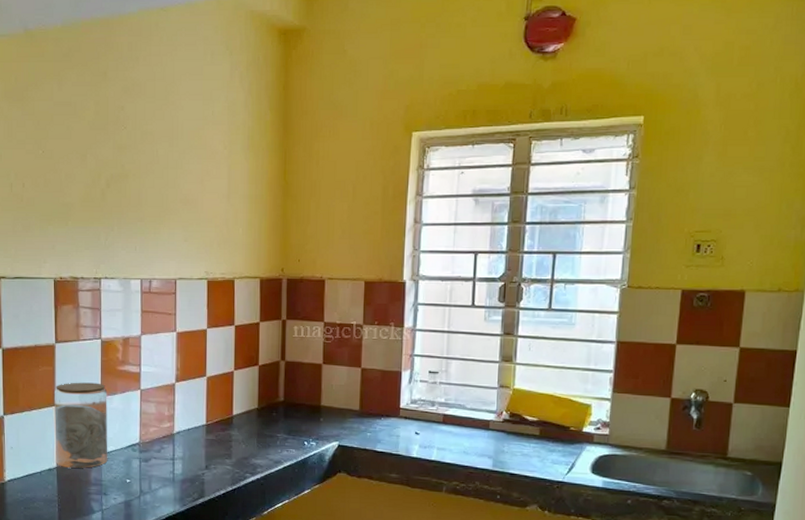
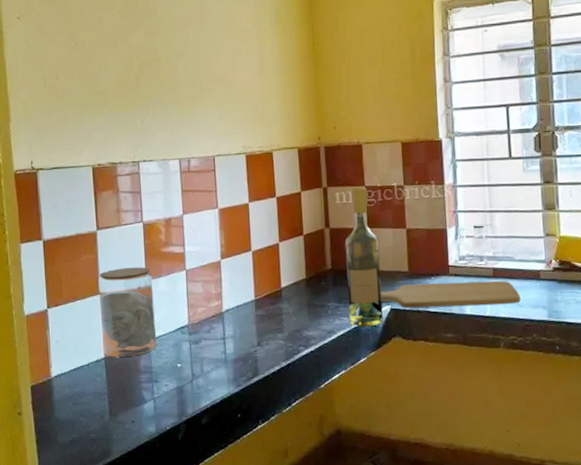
bottle: none [297,323,334,461] -> present [345,187,383,327]
chopping board: none [329,422,467,451] -> present [380,280,521,308]

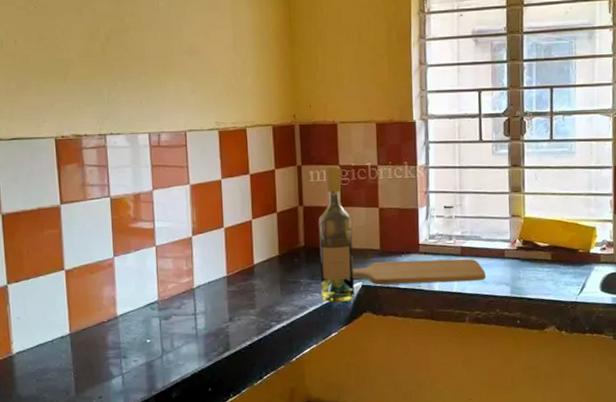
jar: present [97,267,157,357] -> none [62,242,125,333]

